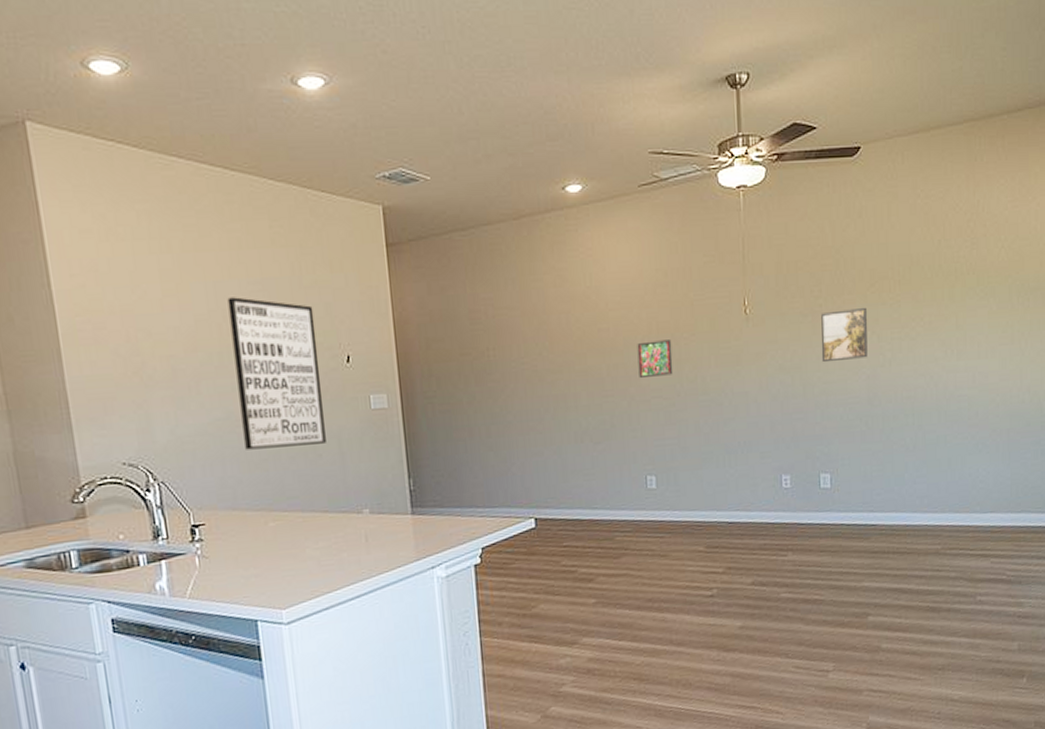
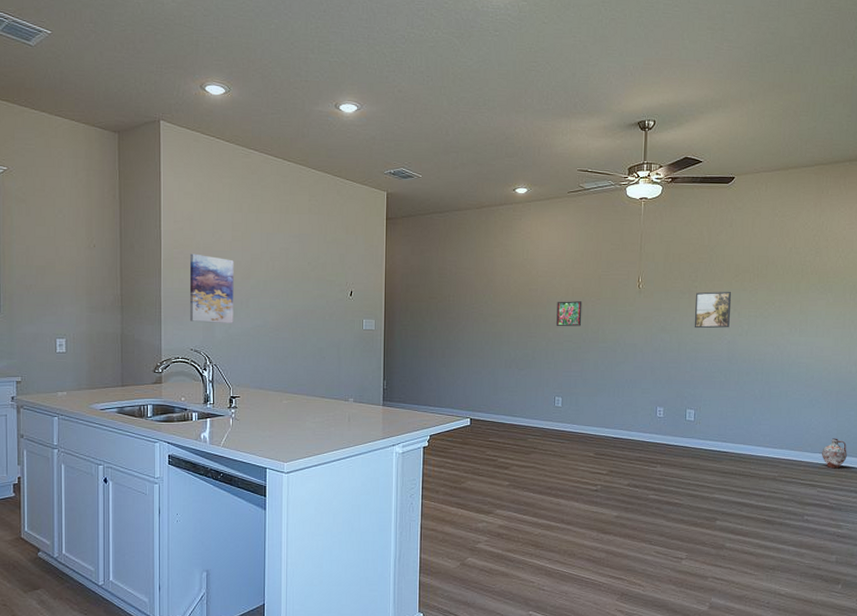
wall art: none [101,321,181,423] -> present [189,253,234,323]
wall art: present [227,297,326,450] -> none [274,245,331,350]
ceramic jug: none [993,490,1025,531] -> present [821,438,847,469]

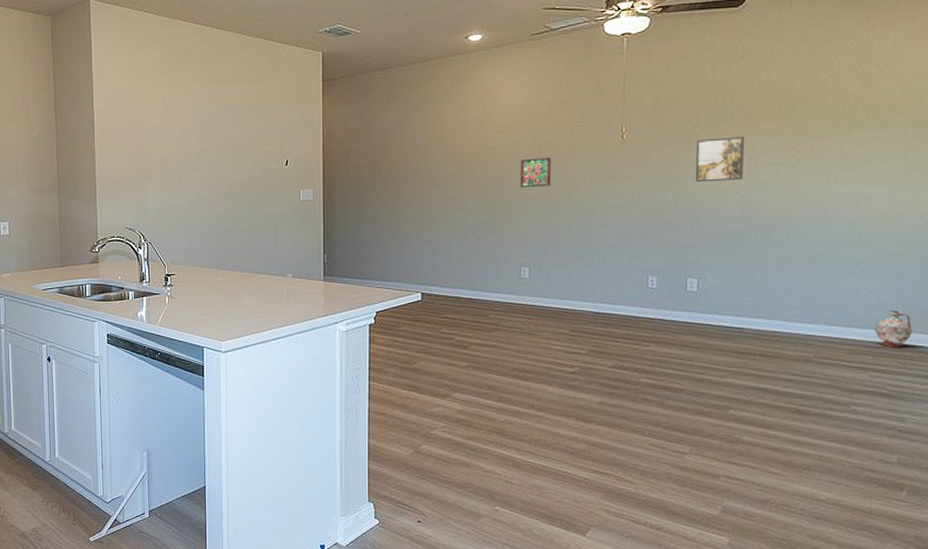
wall art: present [189,253,234,323] -> none [122,131,167,200]

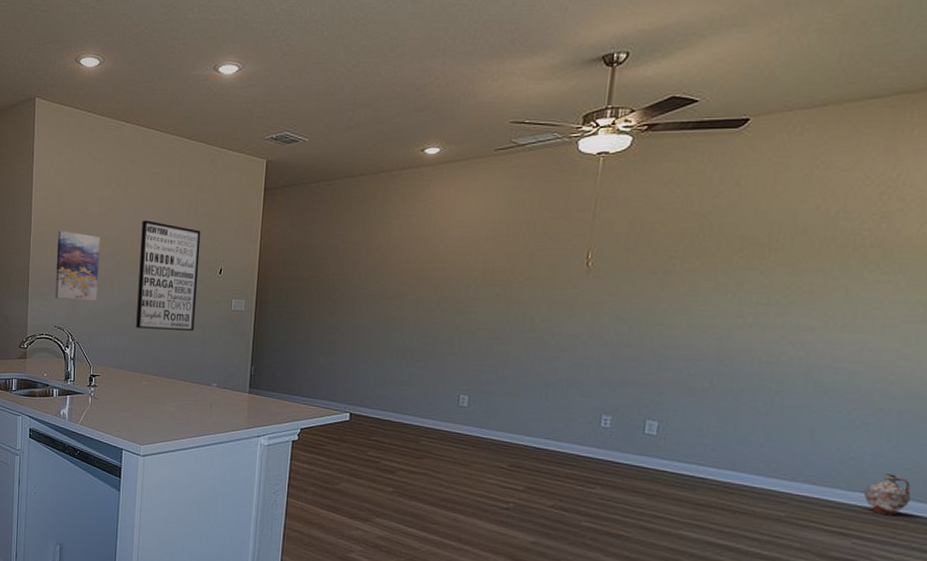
wall art: none [122,131,167,200] -> present [54,230,100,301]
wall art: none [206,116,266,224] -> present [136,220,201,331]
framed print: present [520,158,552,187] -> none [467,281,505,312]
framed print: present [695,136,745,183] -> none [666,270,731,319]

